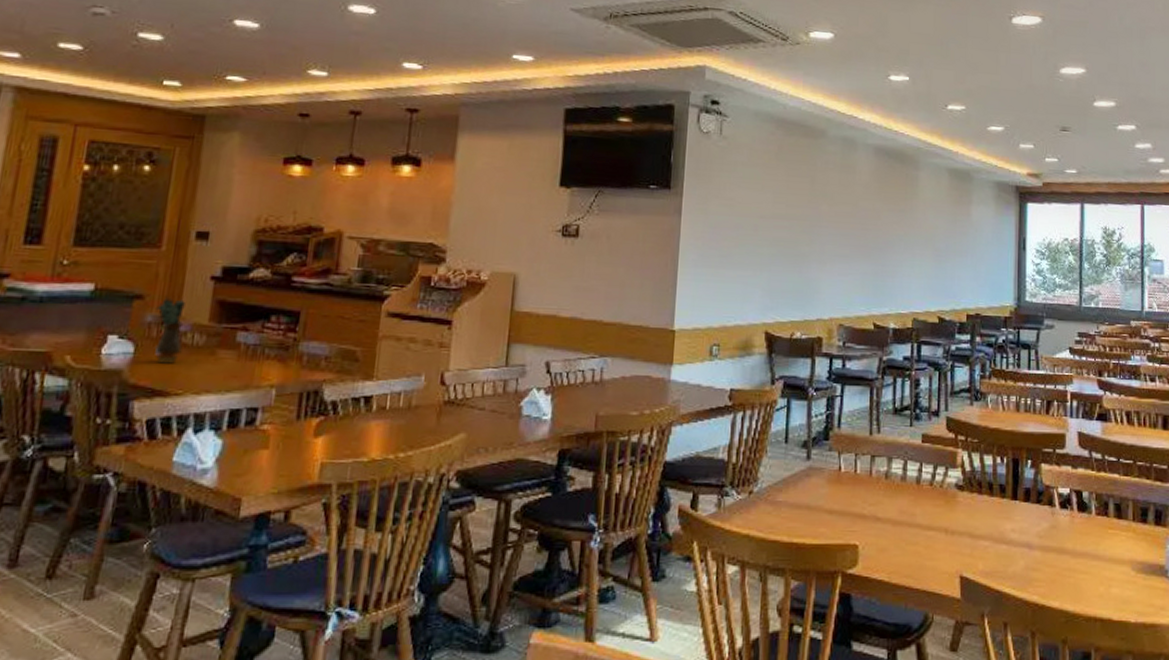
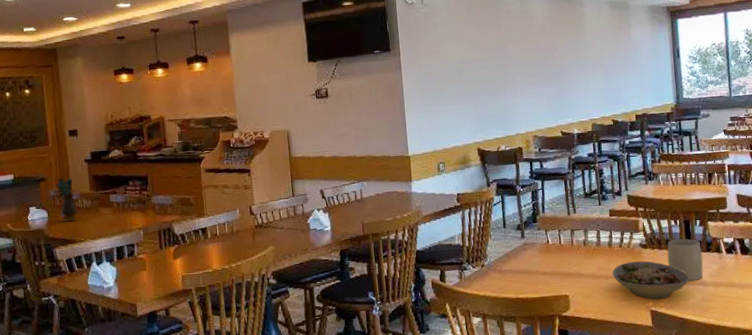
salad: none [917,507,1013,561] -> present [612,261,690,299]
mug: none [988,483,1031,542] -> present [667,239,703,282]

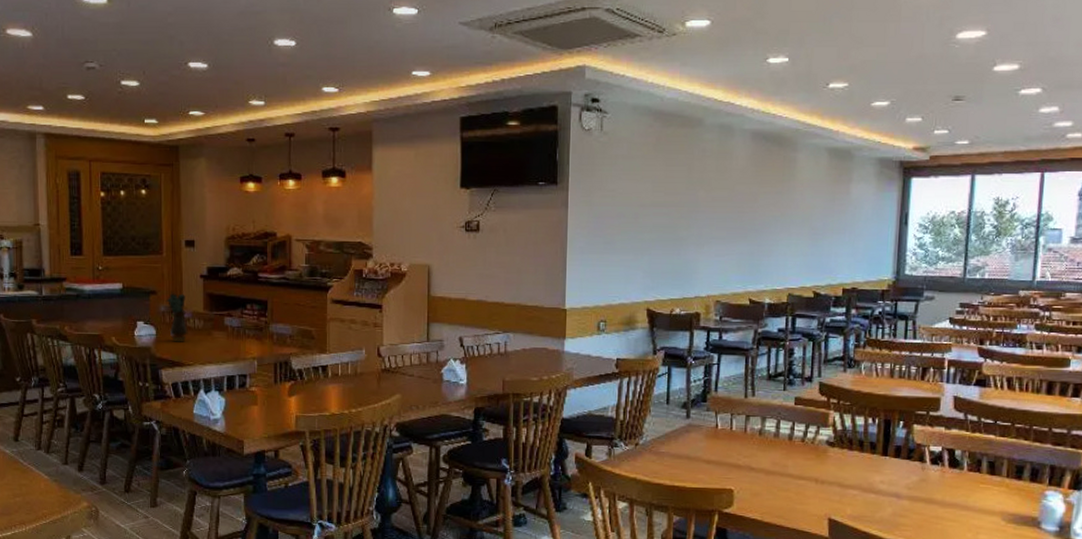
salad: present [612,261,690,299] -> none [788,460,882,507]
mug: present [667,239,703,282] -> none [857,441,901,492]

